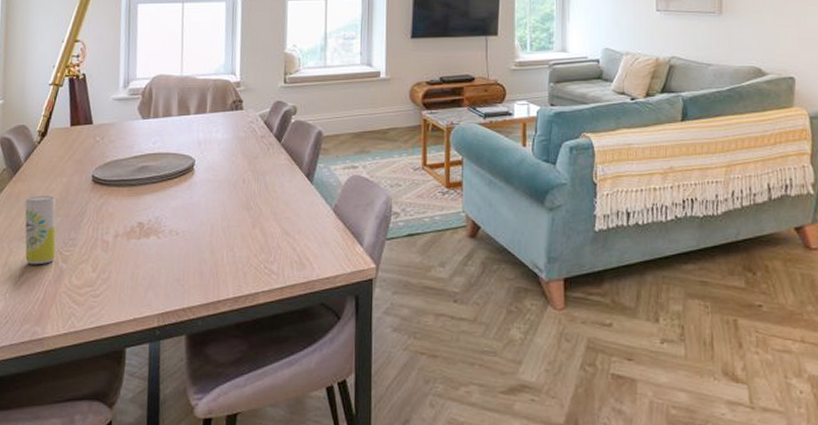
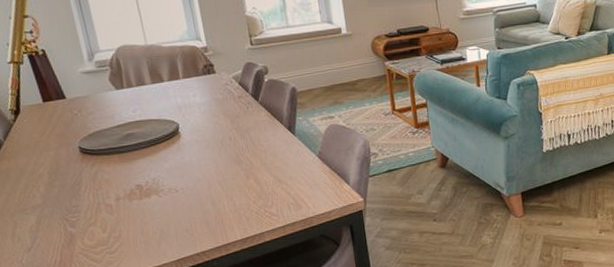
beverage can: present [24,196,56,265] -> none [16,169,63,233]

